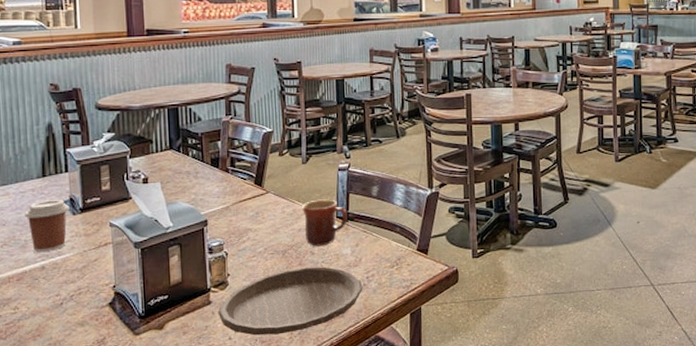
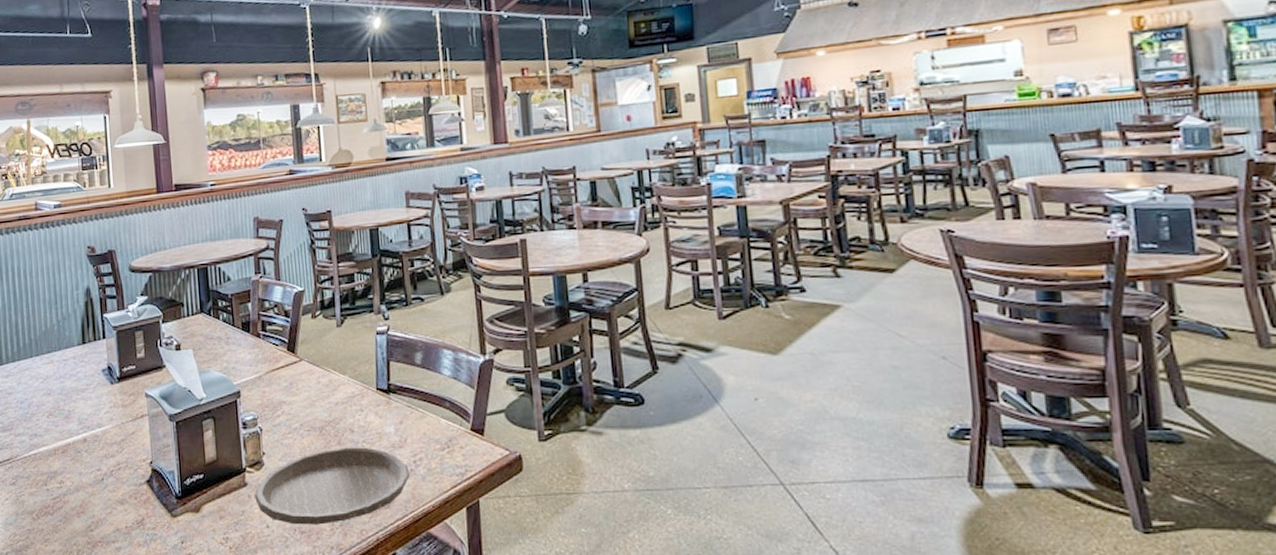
coffee cup: present [24,200,70,253] -> none [67,368,108,424]
mug: present [301,199,348,247] -> none [337,368,389,423]

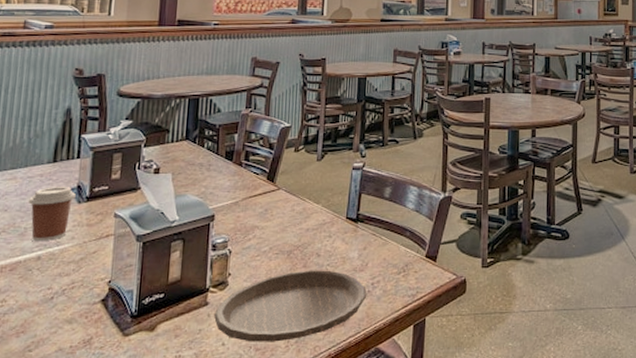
coffee cup: none [67,368,108,424] -> present [28,187,76,242]

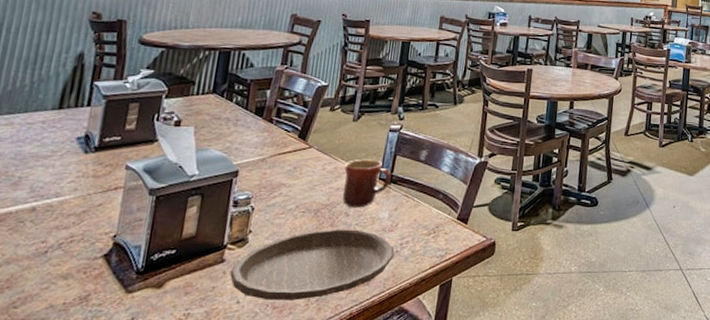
coffee cup: present [28,187,76,242] -> none [25,135,83,192]
mug: none [311,198,358,248] -> present [342,159,392,208]

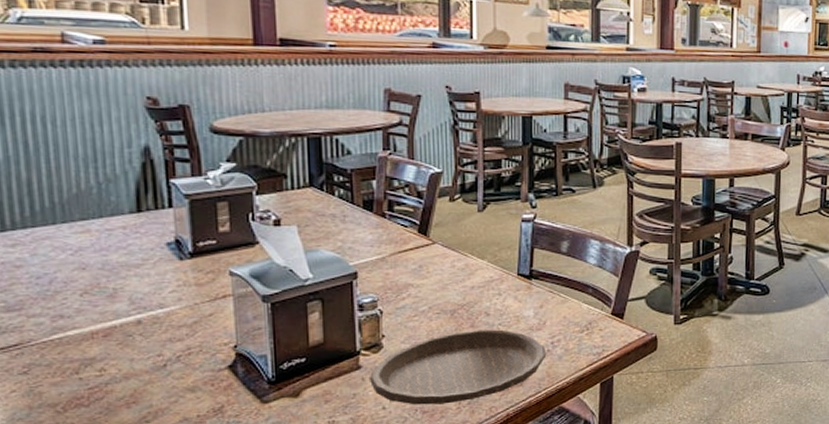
mug: present [342,159,392,208] -> none [475,253,531,307]

